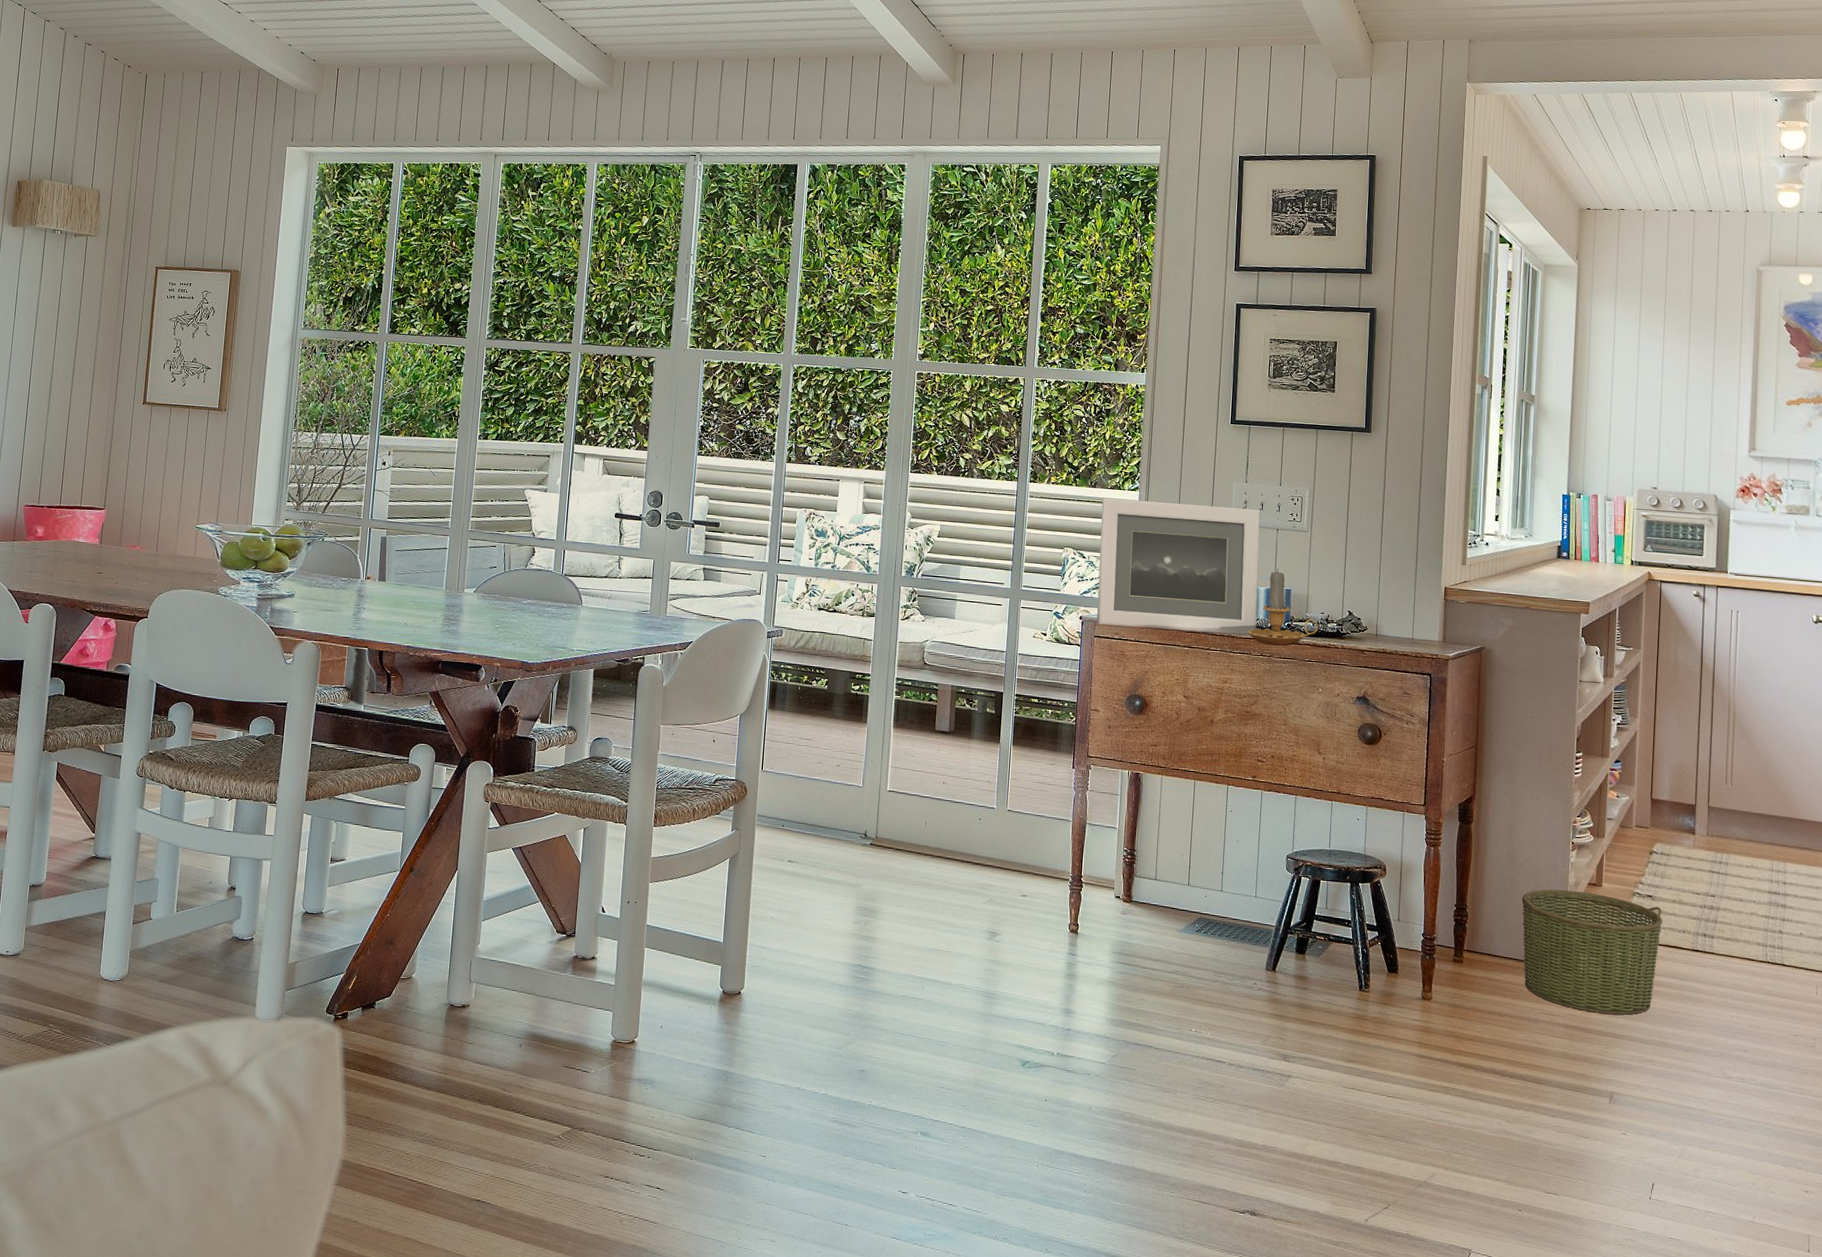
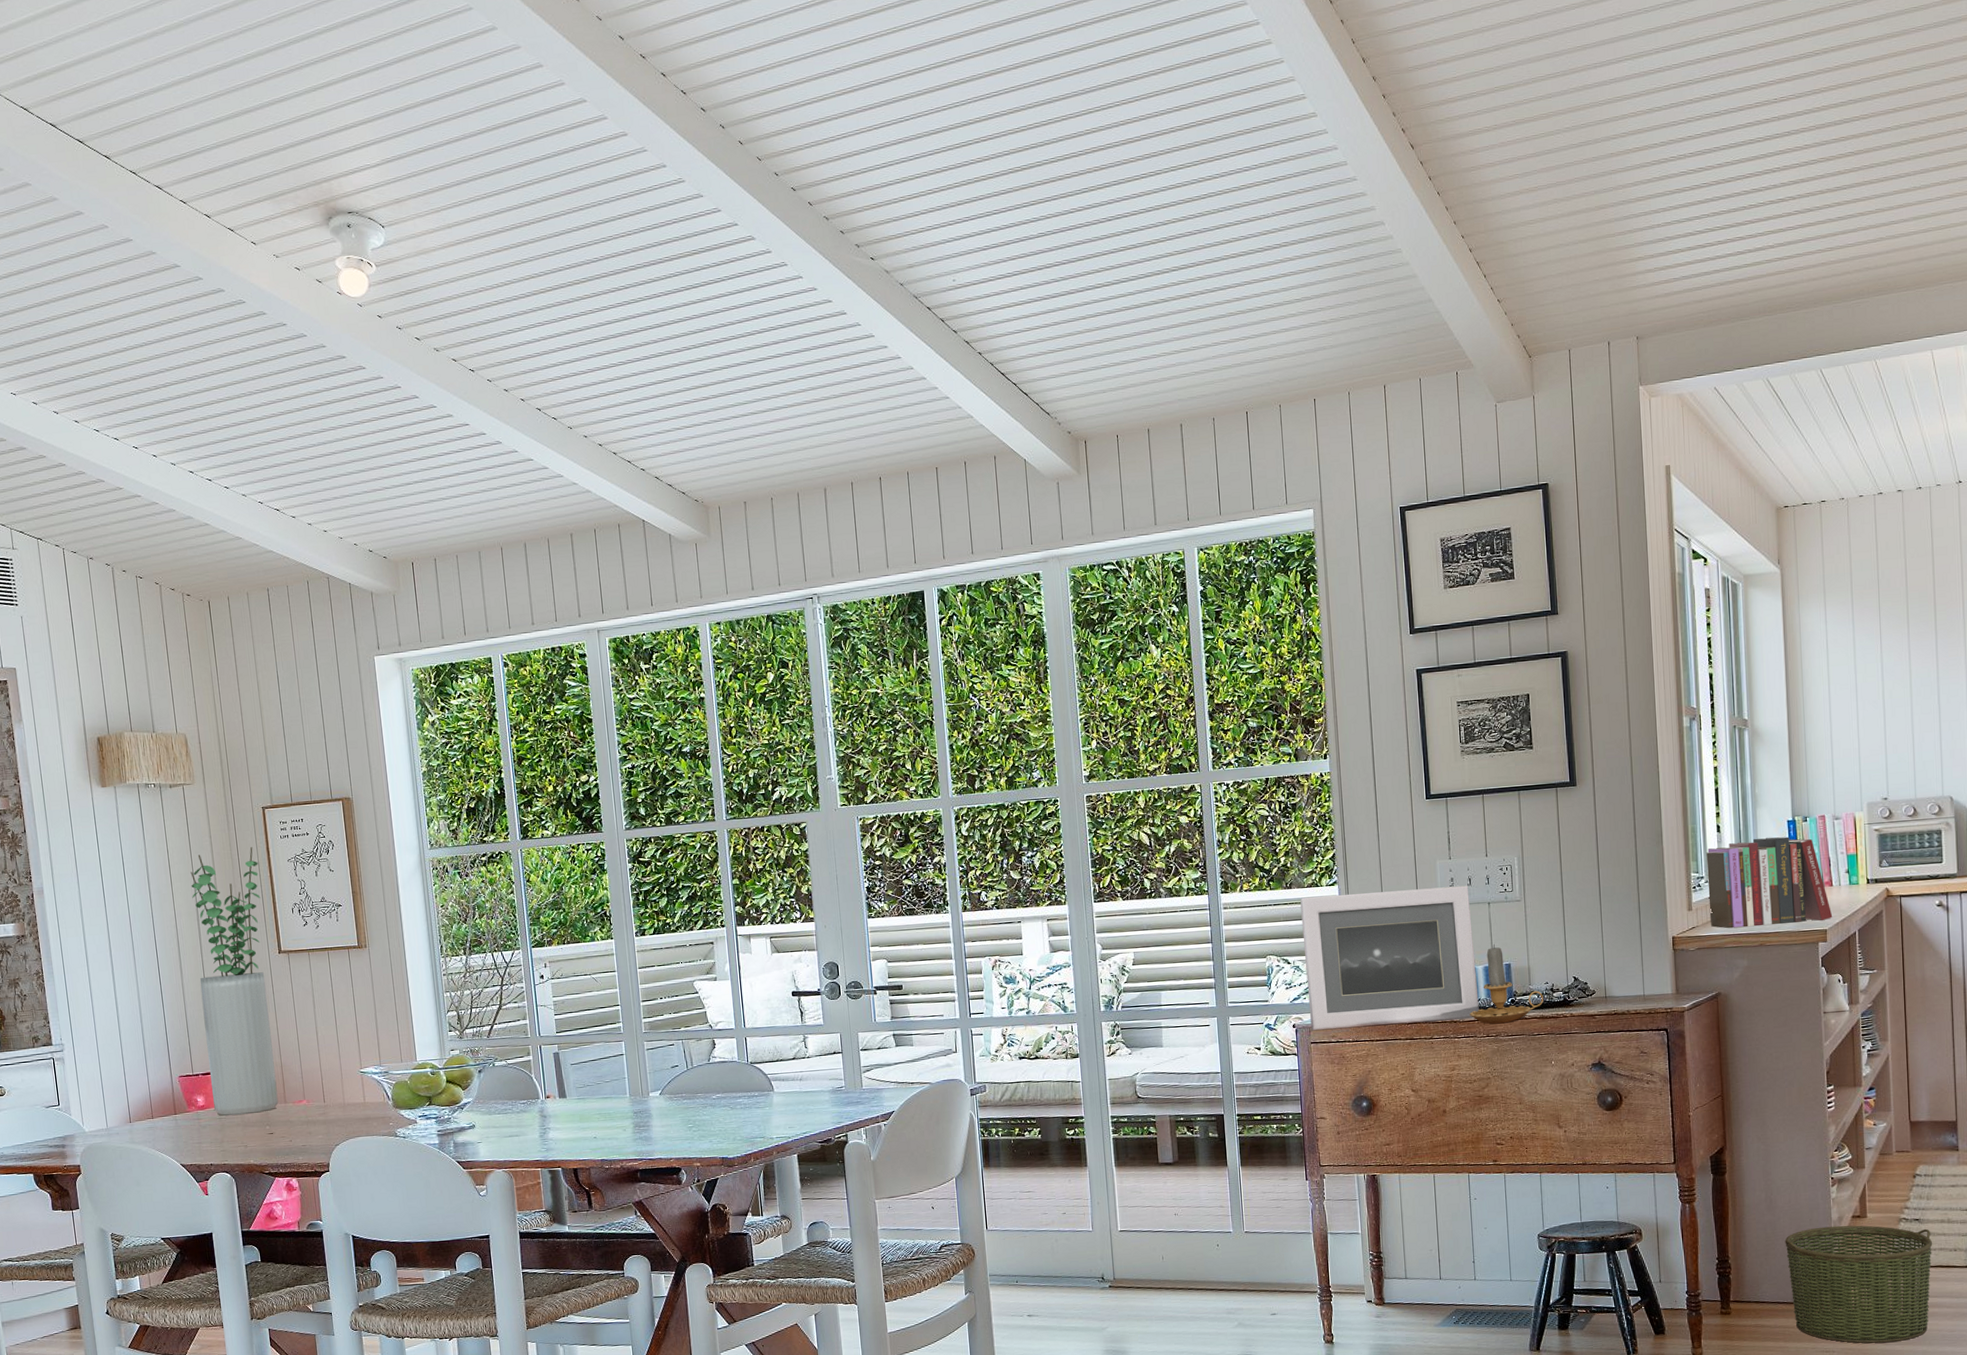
vase: none [51,301,141,552] -> present [190,847,279,1117]
books: none [1482,506,1596,594] -> present [1706,837,1833,929]

